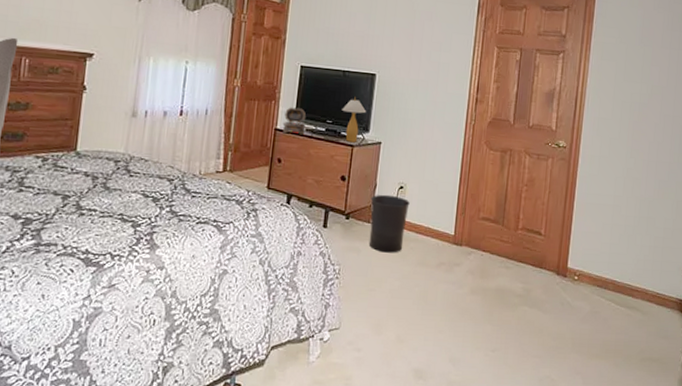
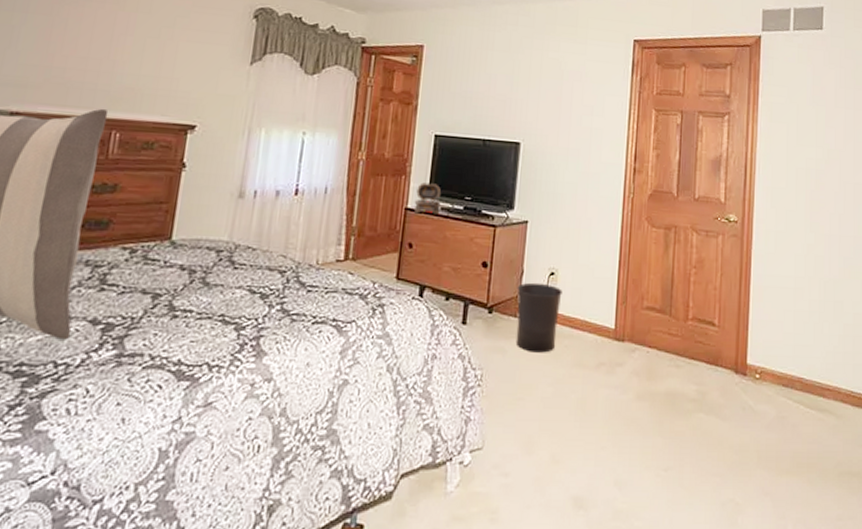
table lamp: present [342,97,367,142] -> none [482,169,511,222]

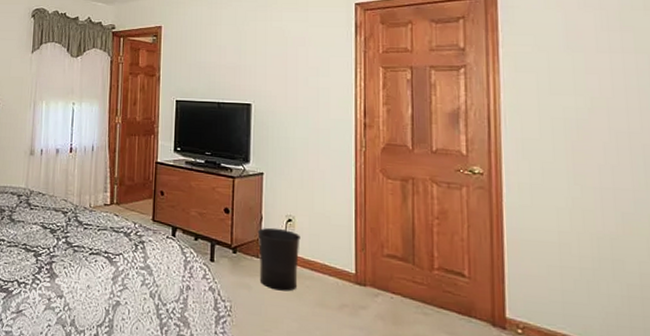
jewelry box: present [413,182,442,215] -> none [162,141,185,168]

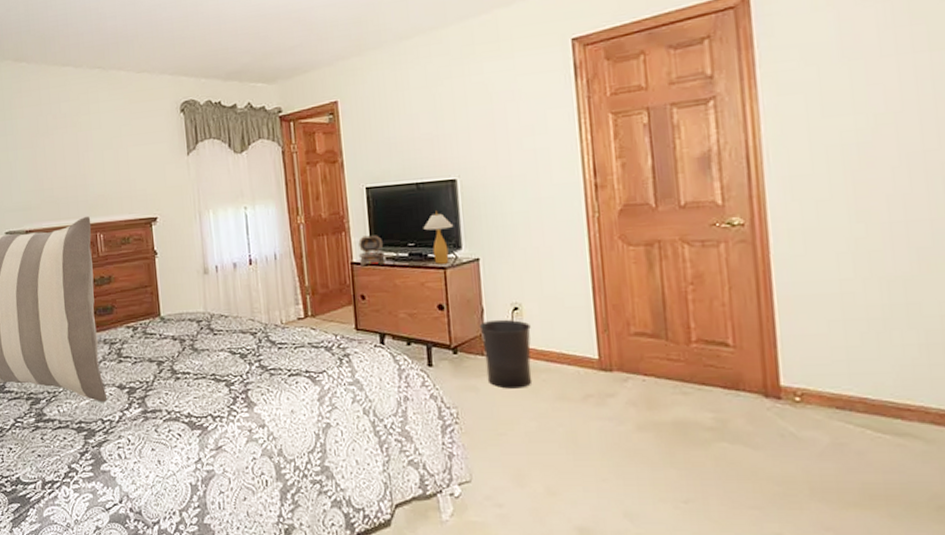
jewelry box: none [162,141,185,168] -> present [358,235,385,267]
table lamp: none [219,128,245,174] -> present [423,211,454,264]

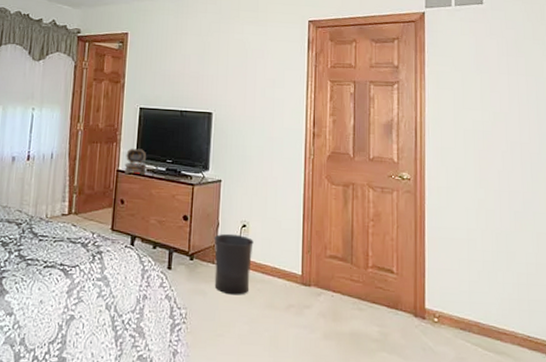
table lamp: present [423,211,454,264] -> none [181,136,205,181]

